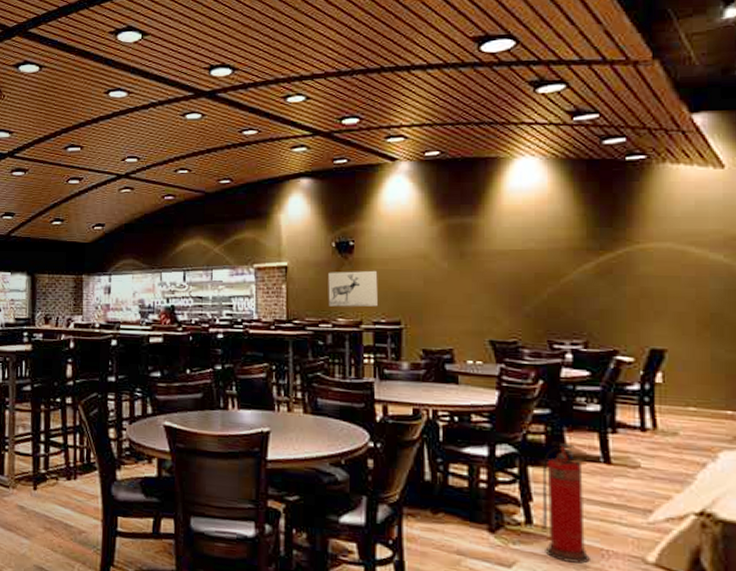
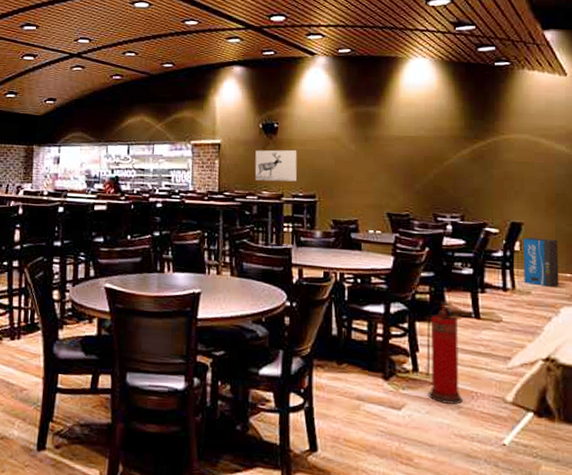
air purifier: none [666,367,717,427] -> present [523,237,559,287]

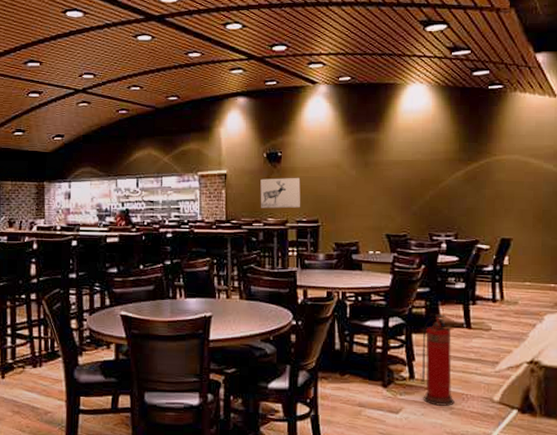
air purifier: present [523,237,559,287] -> none [511,252,544,297]

